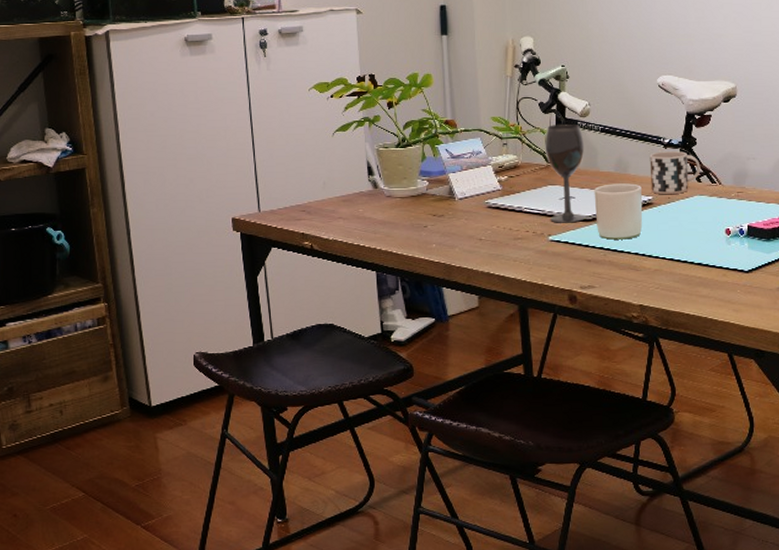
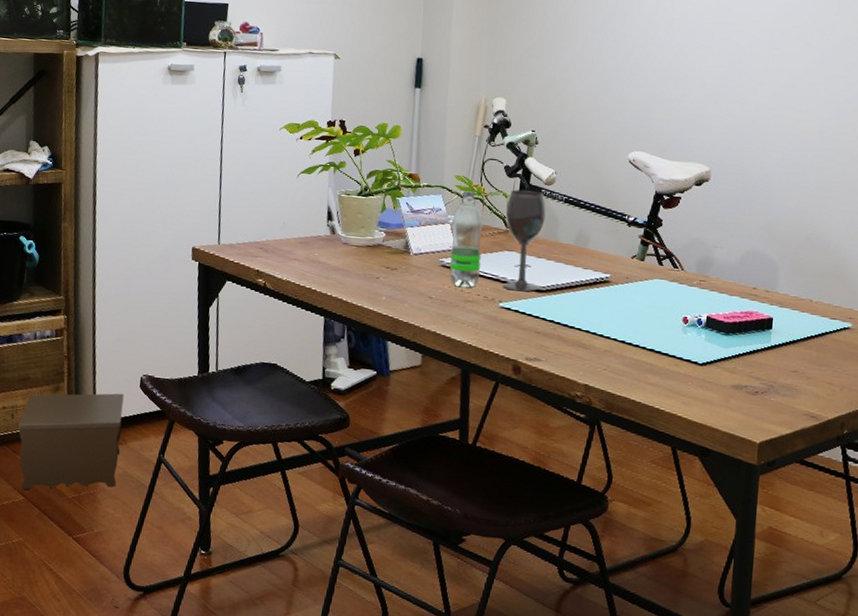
decorative box: none [69,374,181,486] -> present [18,393,124,490]
bottle: none [494,131,527,226] -> present [449,191,483,288]
mug: present [594,183,643,240] -> none [549,256,601,316]
cup: present [649,151,701,195] -> none [610,229,664,275]

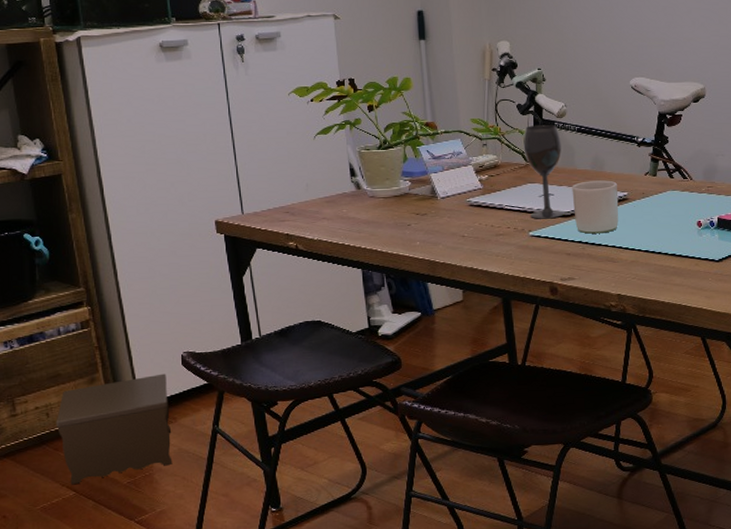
bottle: present [449,191,483,288] -> none [474,132,508,223]
mug: none [549,256,601,316] -> present [572,180,619,234]

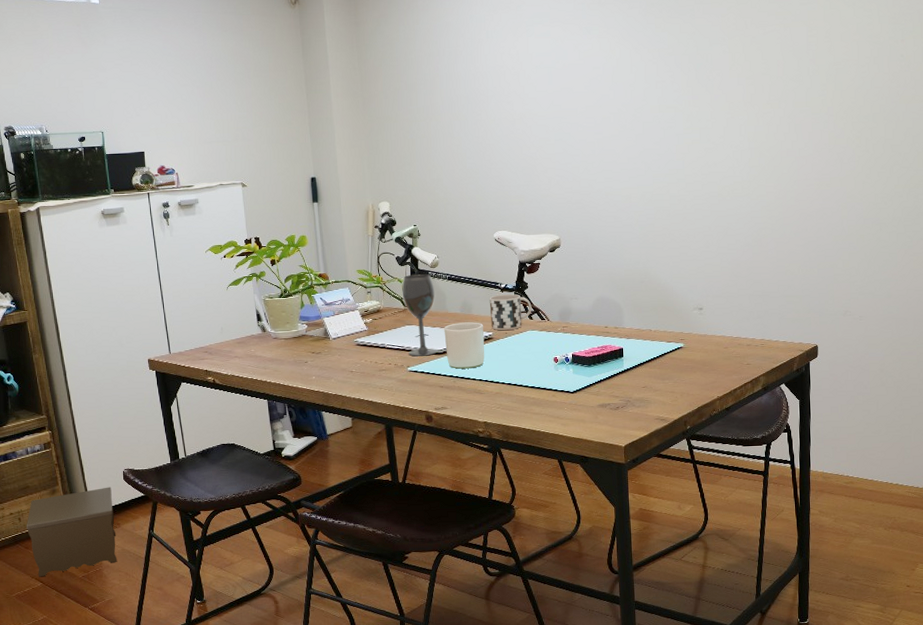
cup: none [624,149,673,191] -> present [489,294,532,331]

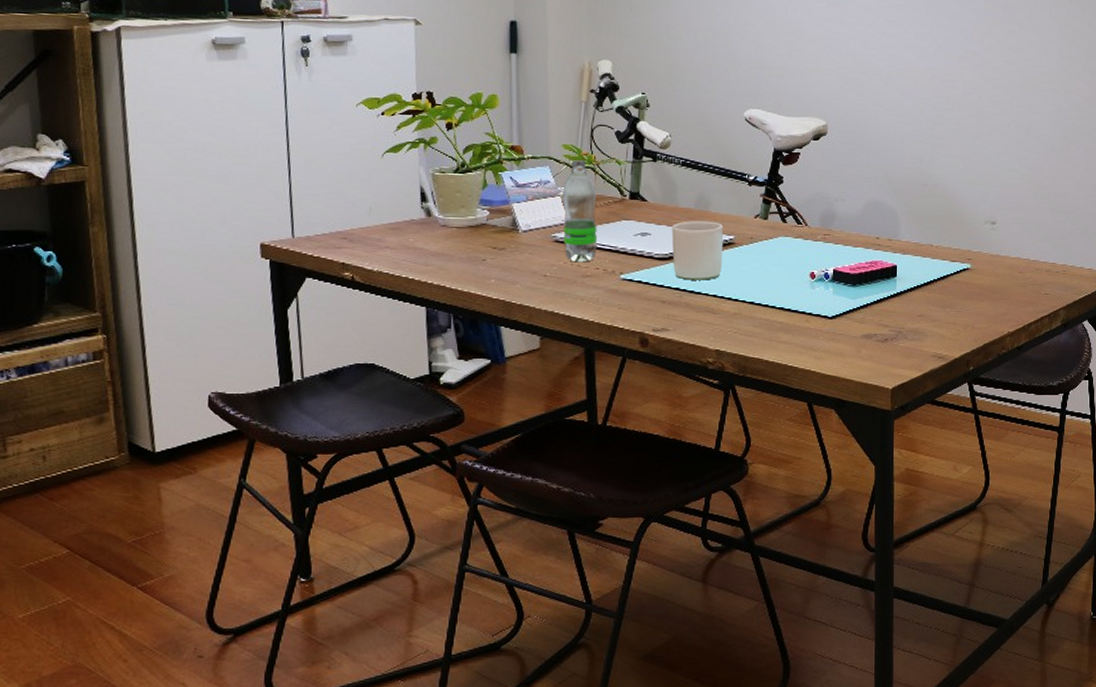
decorative box: present [26,487,118,577] -> none [53,416,190,542]
bottle: none [360,281,389,360] -> present [563,160,598,263]
wine glass: present [402,273,439,357] -> none [620,155,663,261]
cup: present [489,294,532,331] -> none [732,189,786,235]

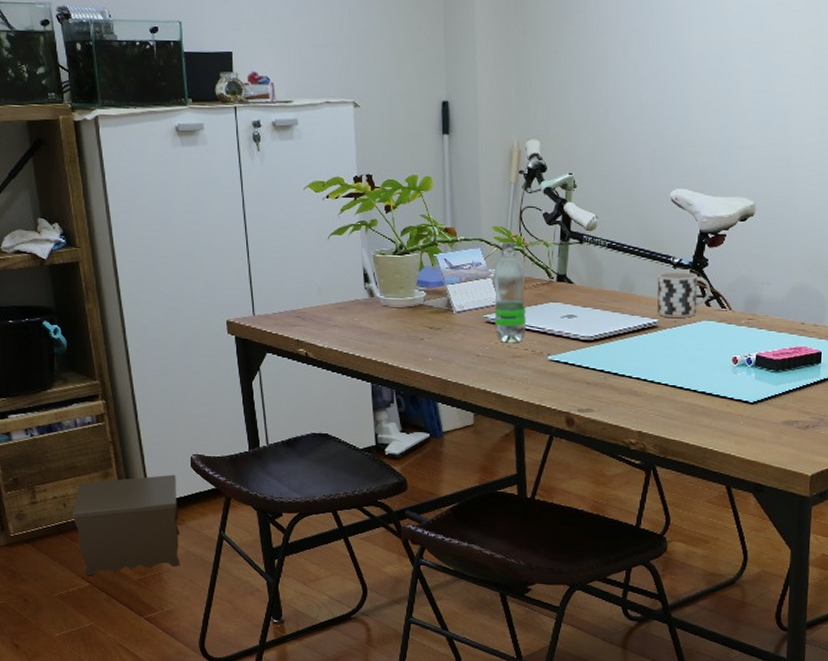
decorative box: none [53,416,190,542] -> present [72,474,180,576]
mug: present [671,221,724,280] -> none [597,303,648,363]
cup: none [732,189,786,235] -> present [657,271,711,319]

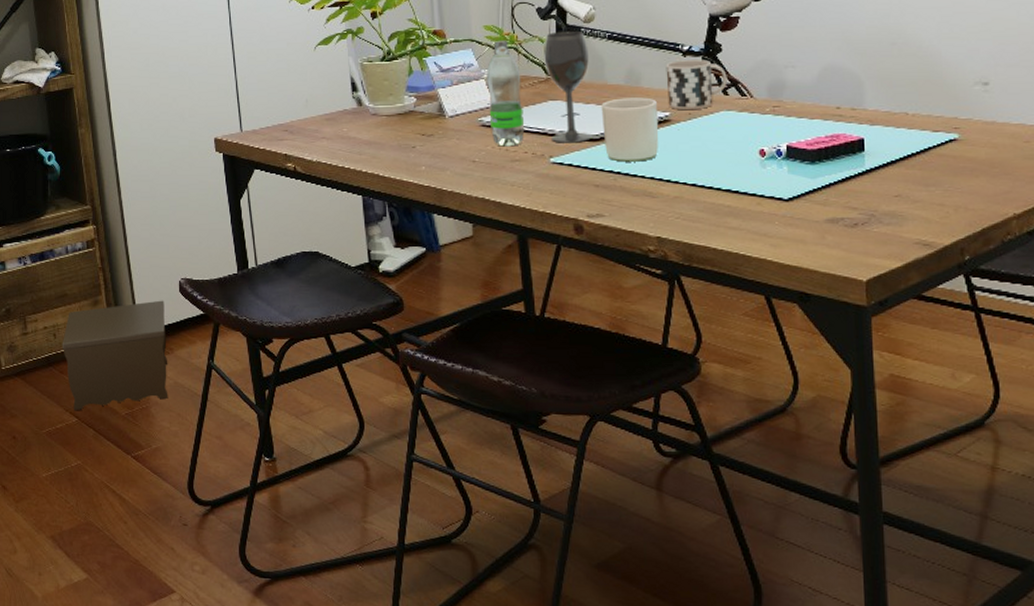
wine glass: none [548,237,589,343] -> present [544,30,593,143]
mug: none [597,303,648,363] -> present [601,97,659,162]

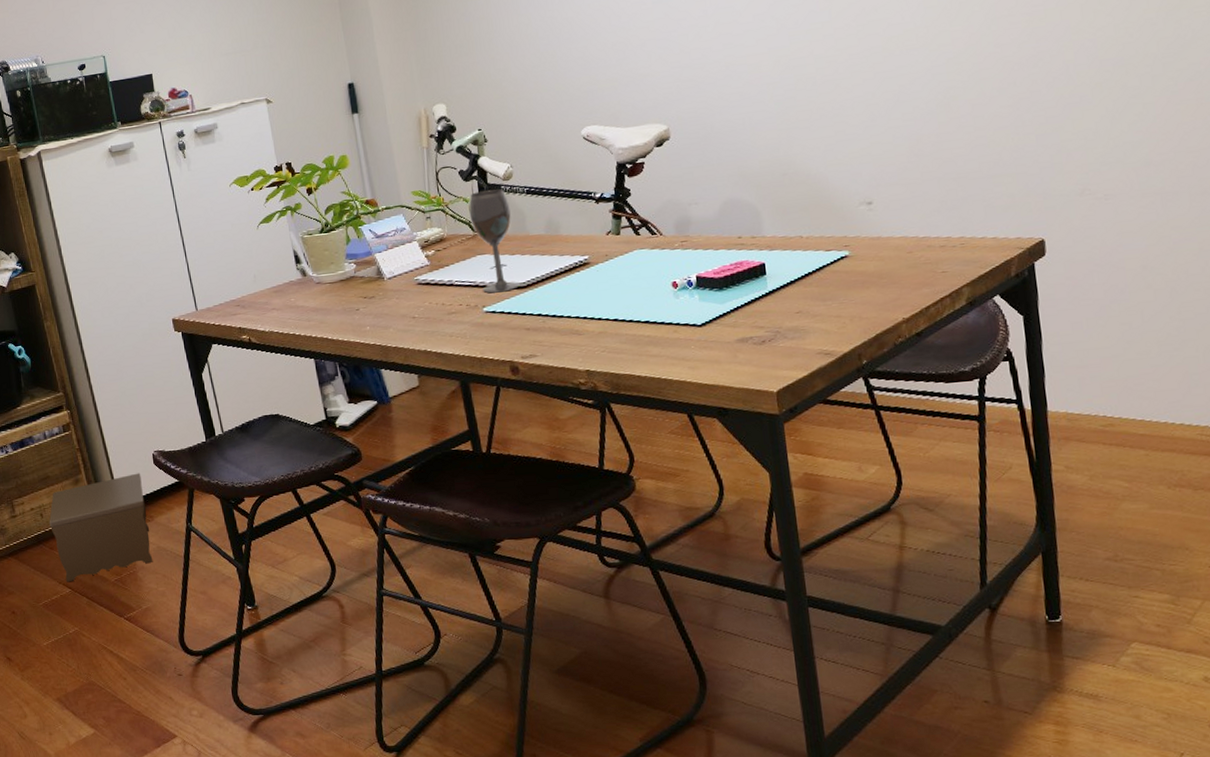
bottle: present [487,41,525,147] -> none [418,204,458,302]
mug: present [601,97,659,162] -> none [525,244,581,306]
cup: present [666,60,728,111] -> none [581,204,638,253]

